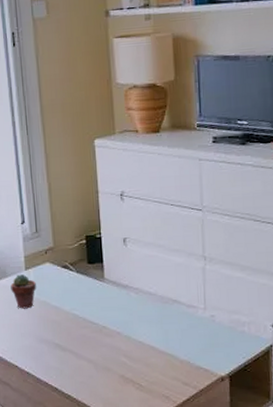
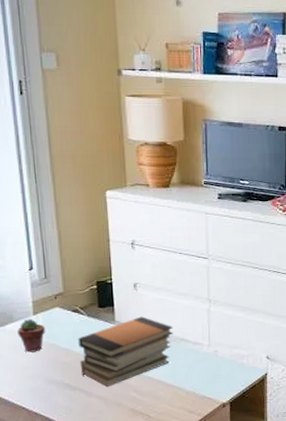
book stack: none [68,274,165,350] -> present [78,316,173,387]

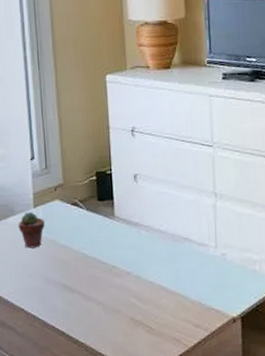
book stack: present [78,316,173,387] -> none [77,211,176,291]

